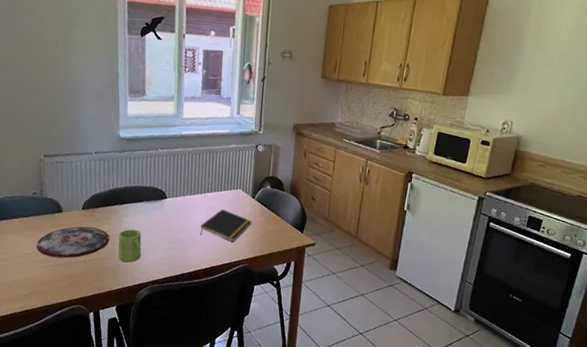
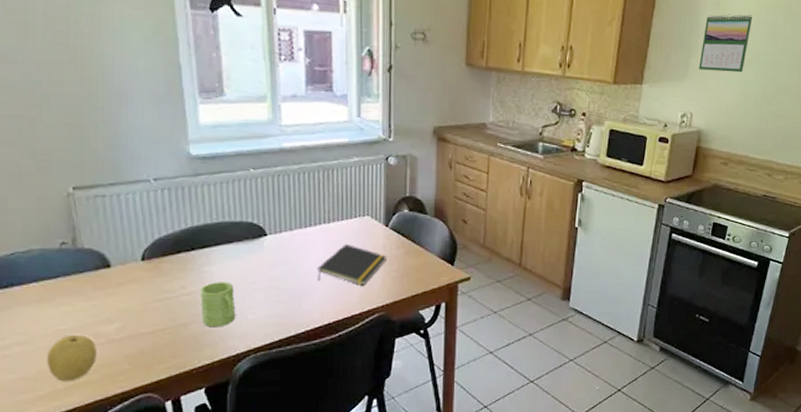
fruit: none [17,257,49,290] -> present [46,334,97,382]
plate: present [36,226,110,259] -> none [73,284,188,332]
calendar: none [520,39,573,89] -> present [699,14,753,73]

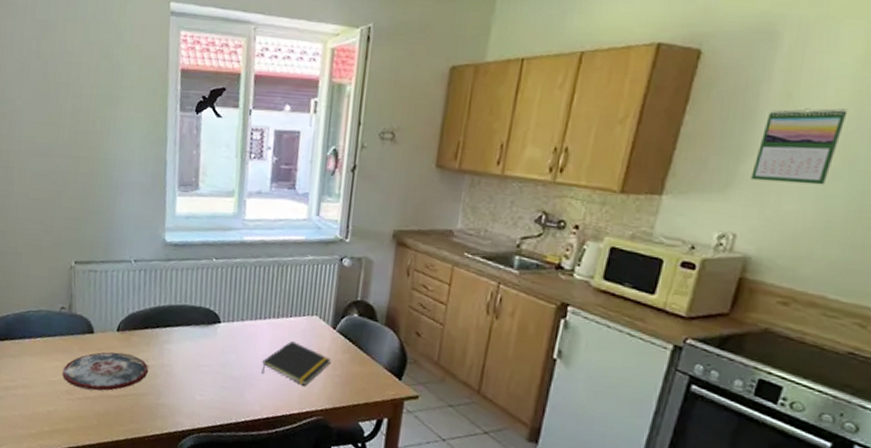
fruit: present [46,334,97,382] -> none [39,386,76,427]
plate: none [73,284,188,332] -> present [62,352,149,391]
mug: present [200,282,236,328] -> none [157,359,187,402]

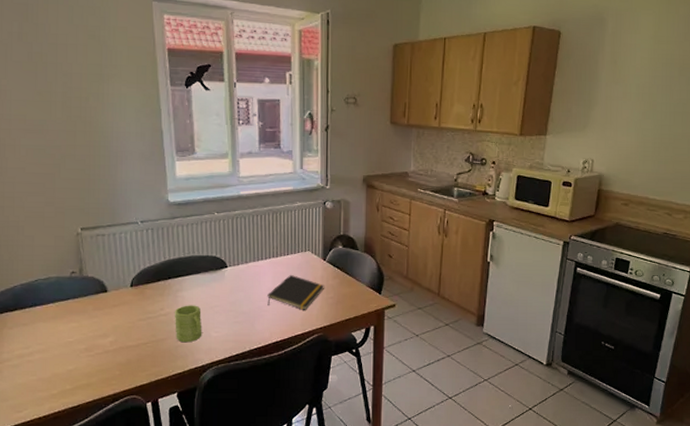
plate: present [62,352,149,391] -> none [79,306,165,344]
mug: none [157,359,187,402] -> present [175,305,202,343]
calendar: present [751,108,848,185] -> none [598,70,649,123]

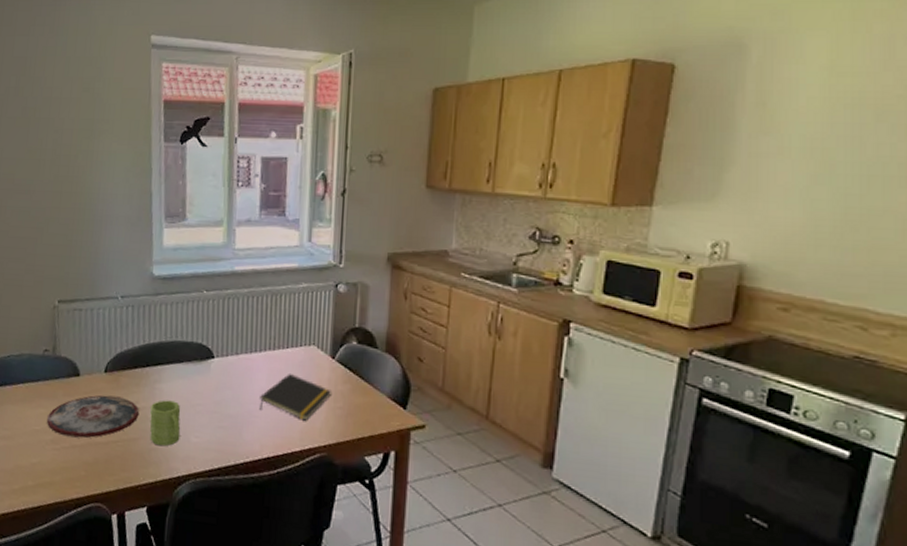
plate: none [79,306,165,344] -> present [46,395,140,439]

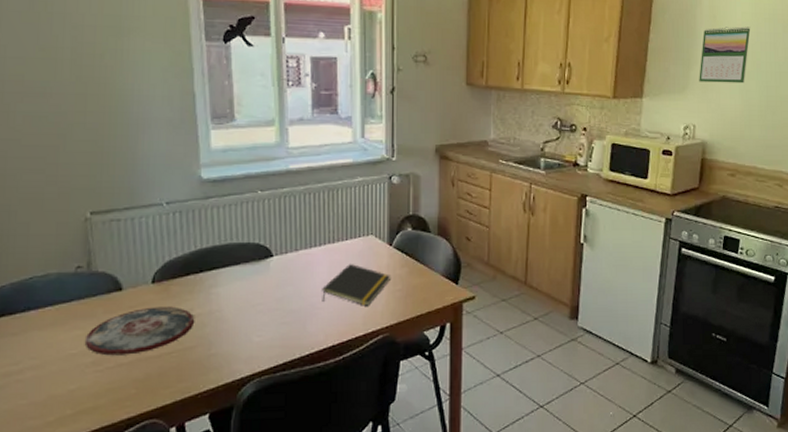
mug: present [150,400,181,447] -> none [207,303,242,351]
calendar: none [737,115,821,190] -> present [699,26,751,84]

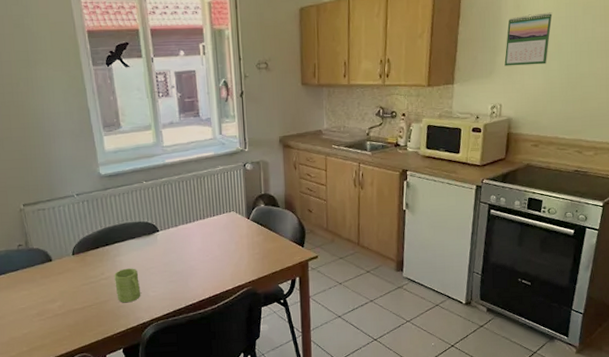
plate: present [84,306,195,356] -> none [30,271,106,309]
mug: none [207,303,242,351] -> present [114,268,141,303]
notepad: present [322,264,390,306] -> none [198,235,250,267]

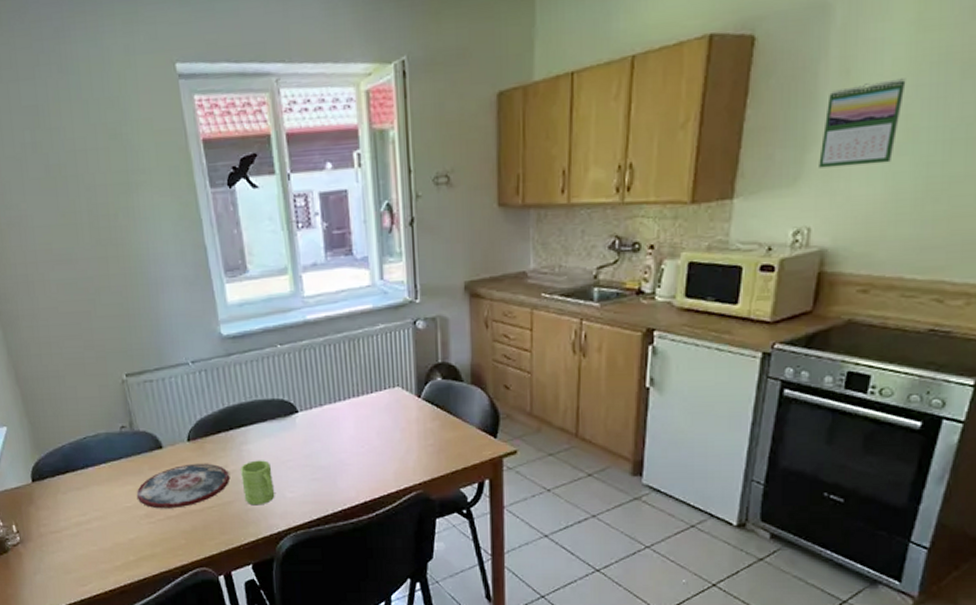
plate: none [30,271,106,309] -> present [136,463,230,509]

